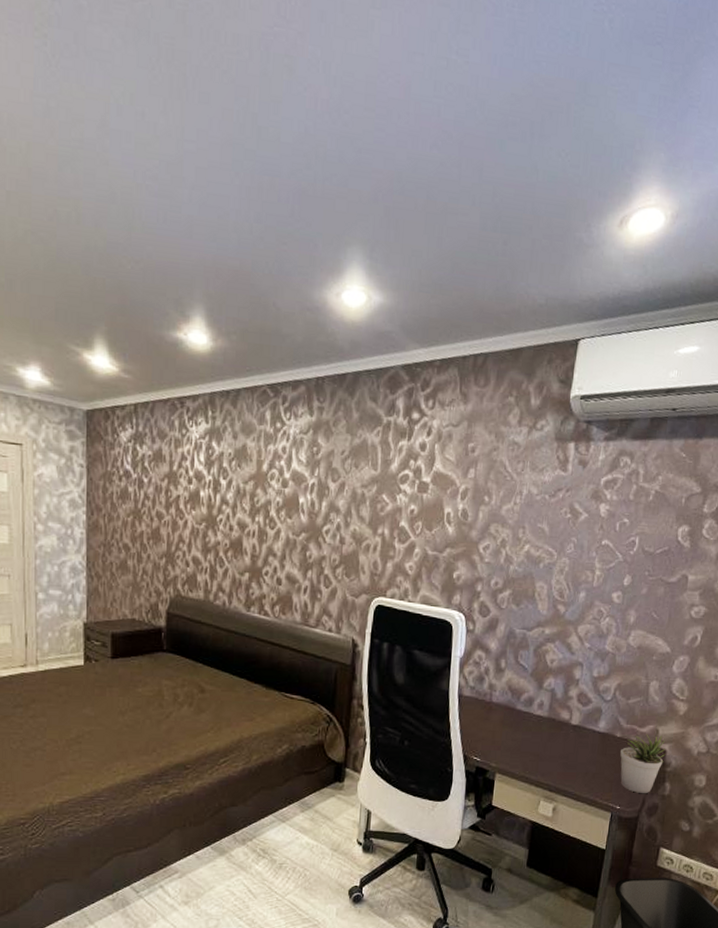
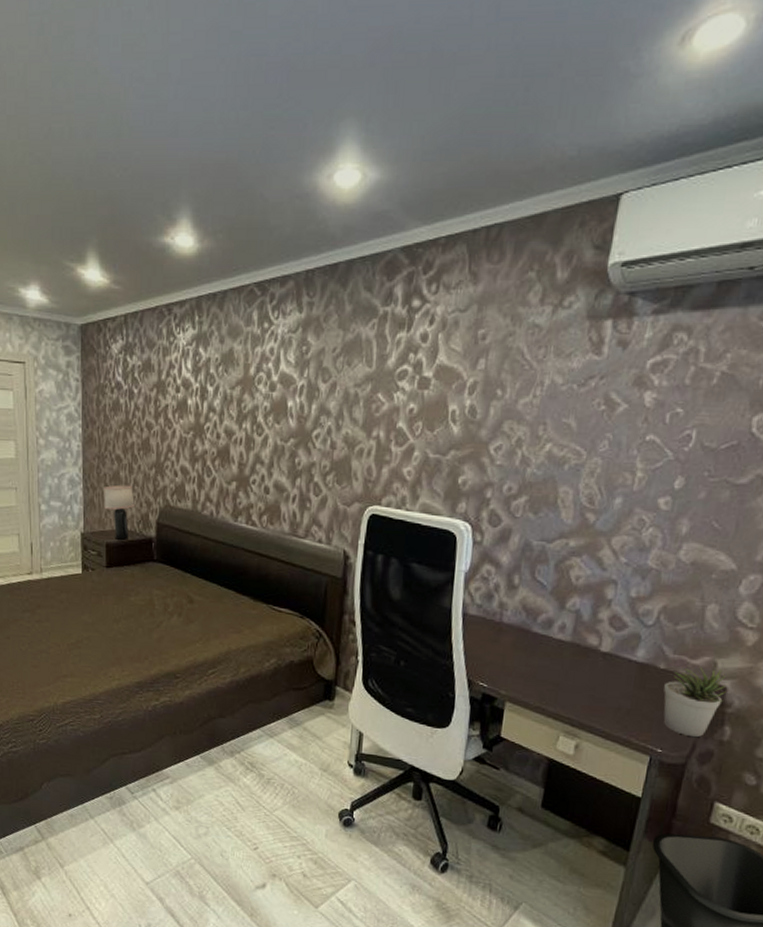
table lamp: none [109,574,143,631] -> present [104,485,135,541]

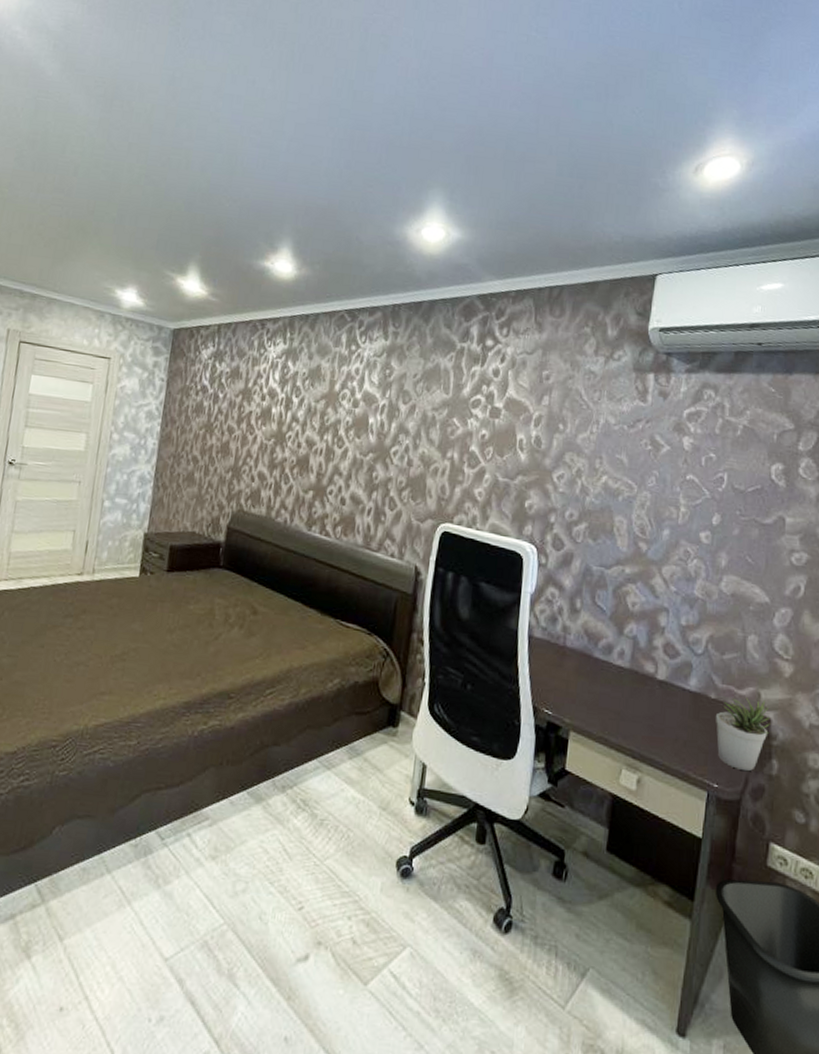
table lamp: present [104,485,135,541] -> none [172,486,207,544]

